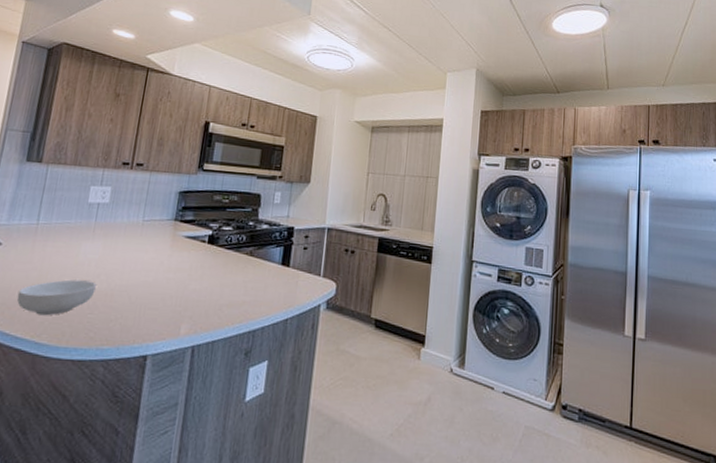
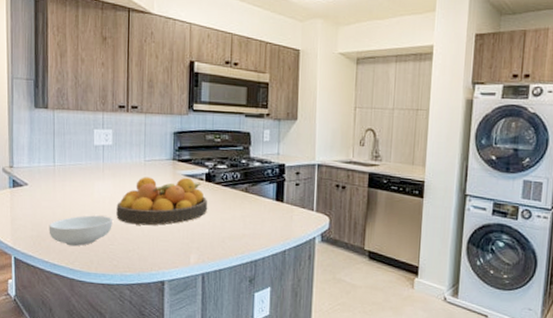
fruit bowl: none [101,238,208,292] -> present [116,177,208,226]

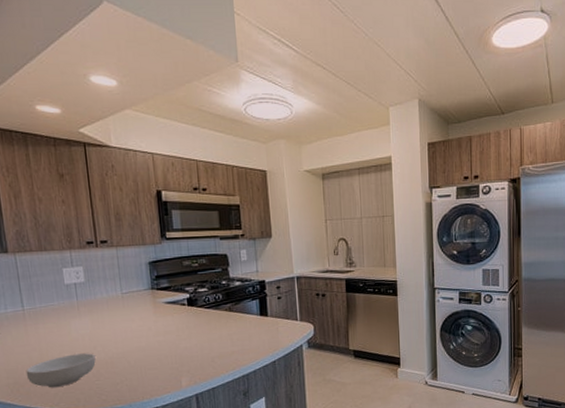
fruit bowl: present [116,177,208,226] -> none [97,304,194,358]

